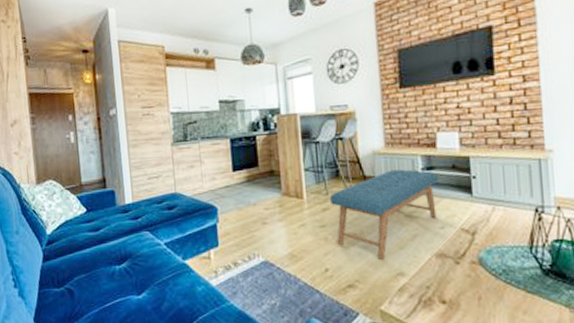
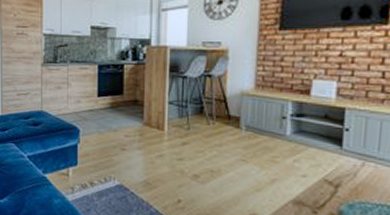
bench: present [330,169,439,259] -> none [191,113,308,199]

